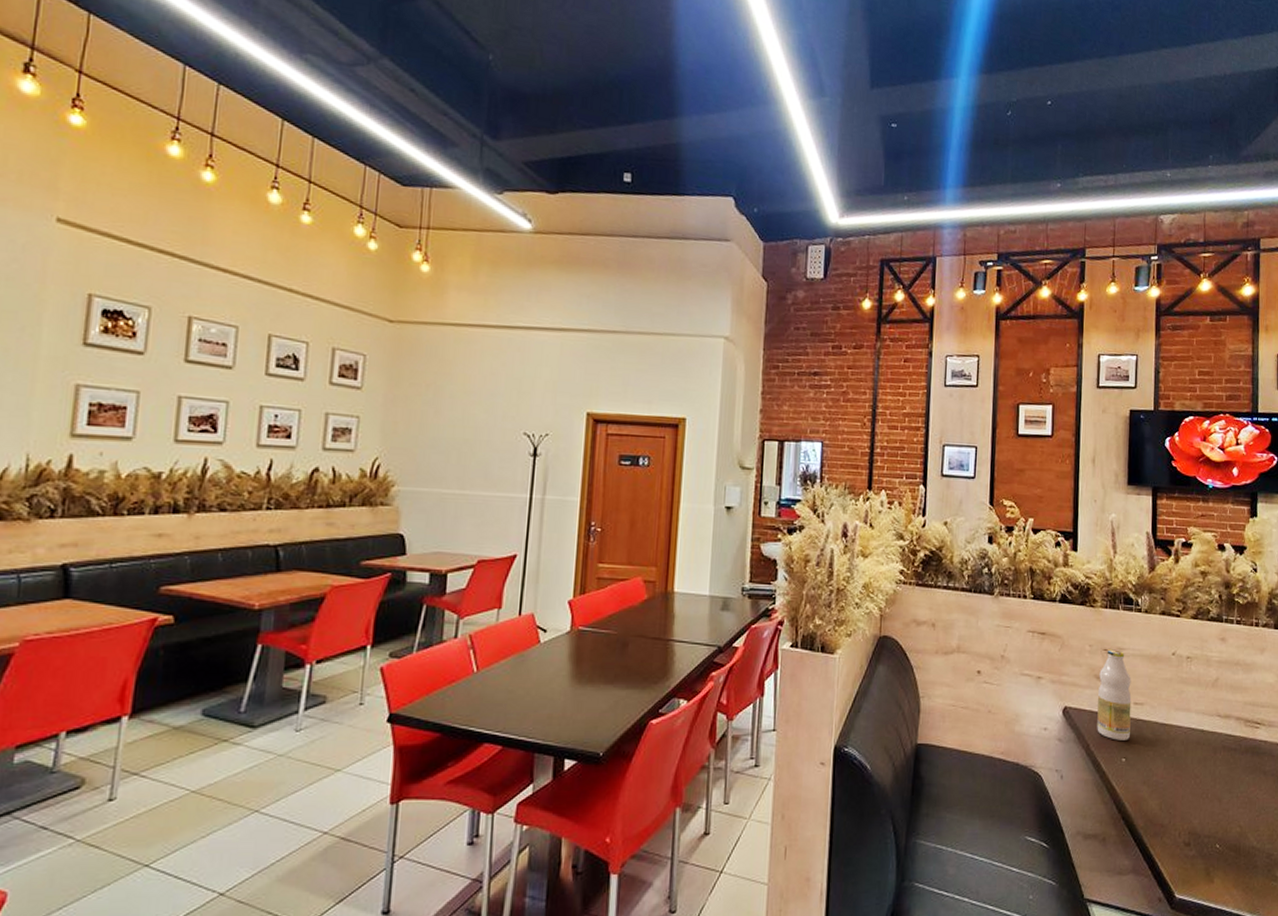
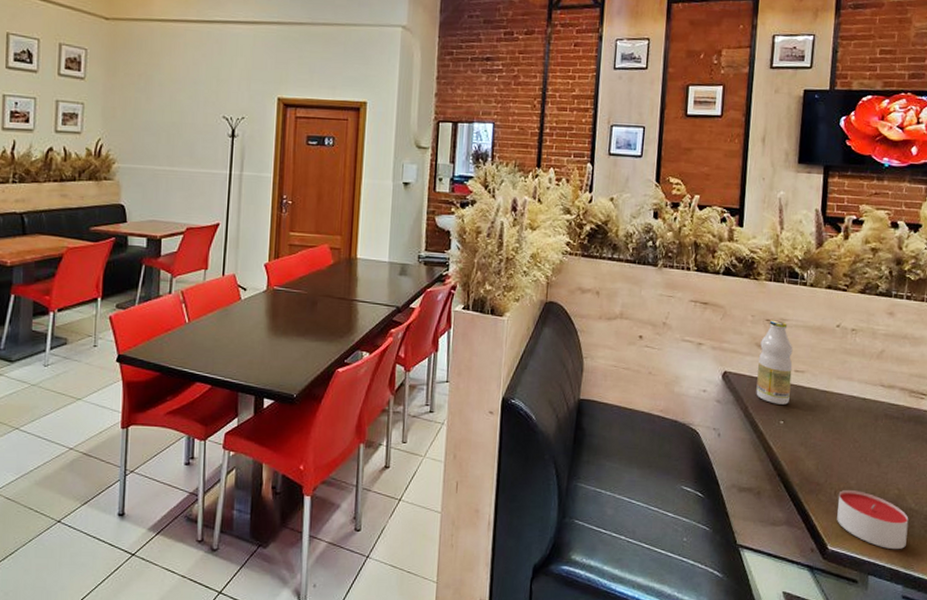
candle: none [1182,830,1252,894] -> present [837,490,909,550]

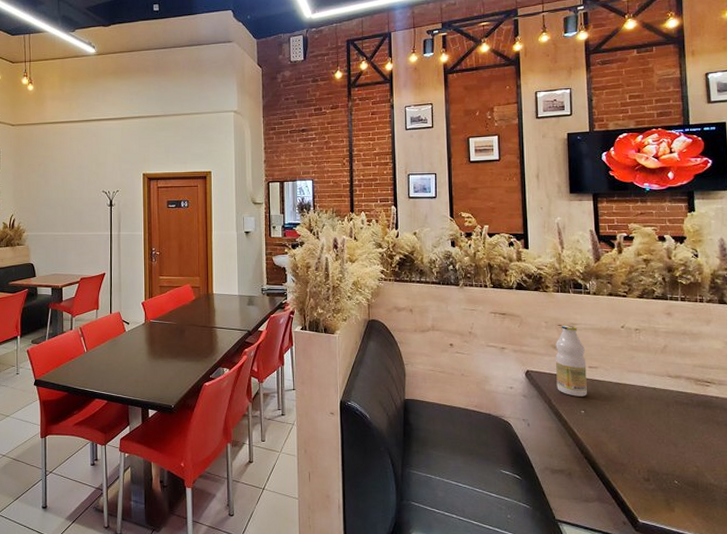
candle: present [837,490,909,550] -> none [642,469,711,521]

